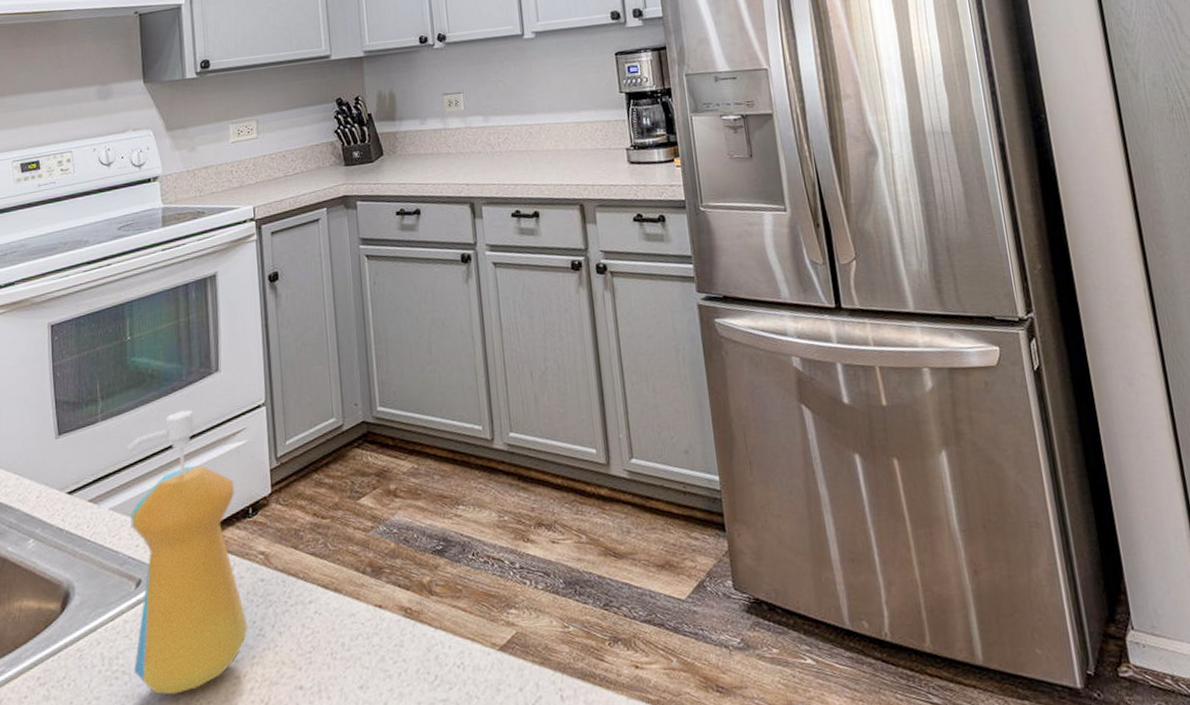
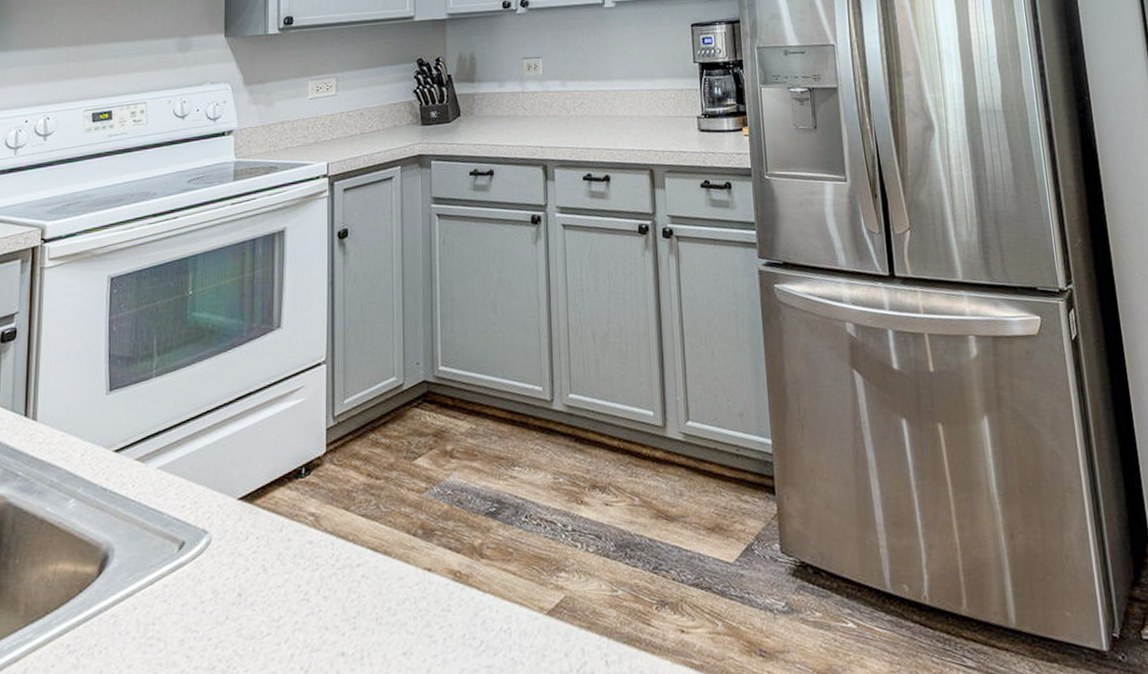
soap dispenser: present [126,409,249,695] -> none [170,366,294,663]

